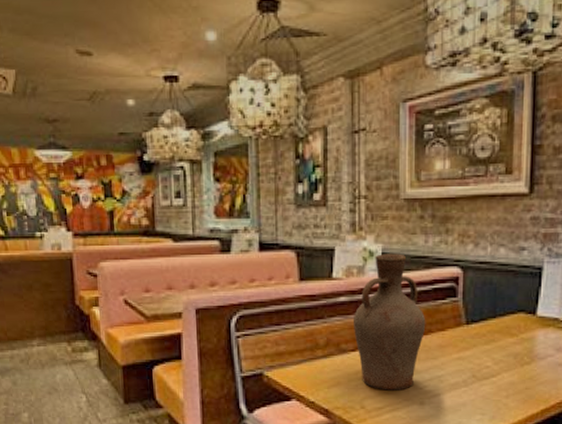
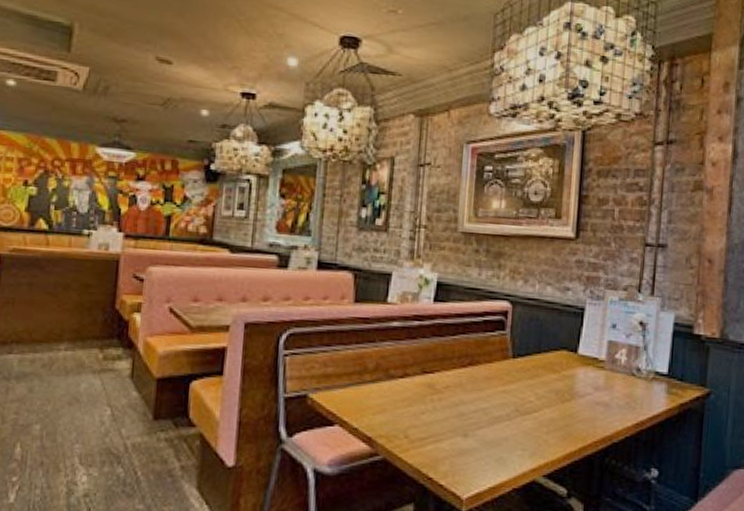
vase: present [352,253,426,391] -> none [403,282,475,421]

